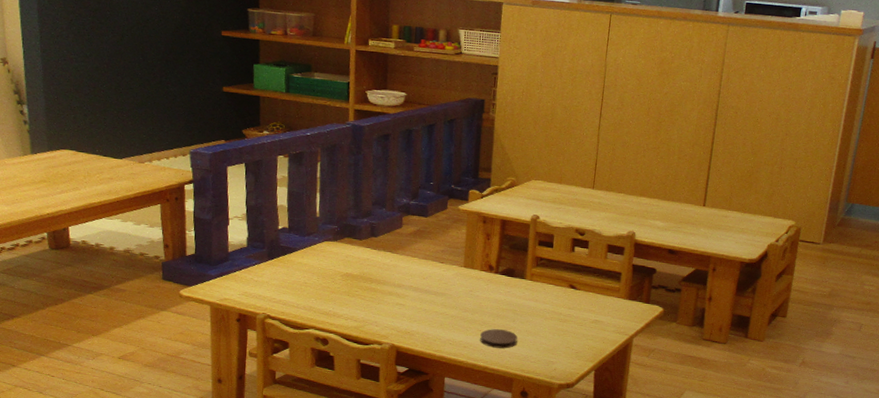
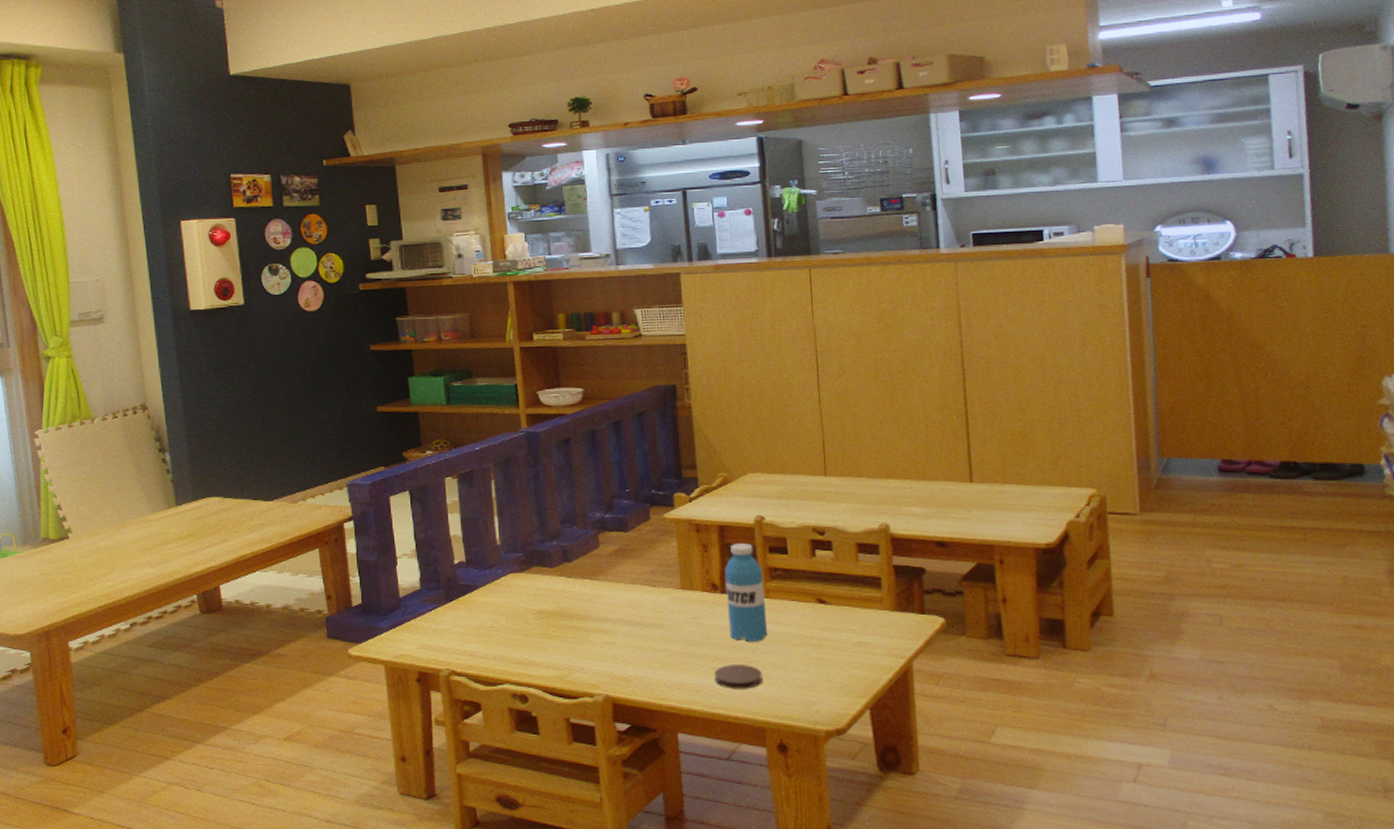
water bottle: none [497,235,531,314] -> present [725,543,768,643]

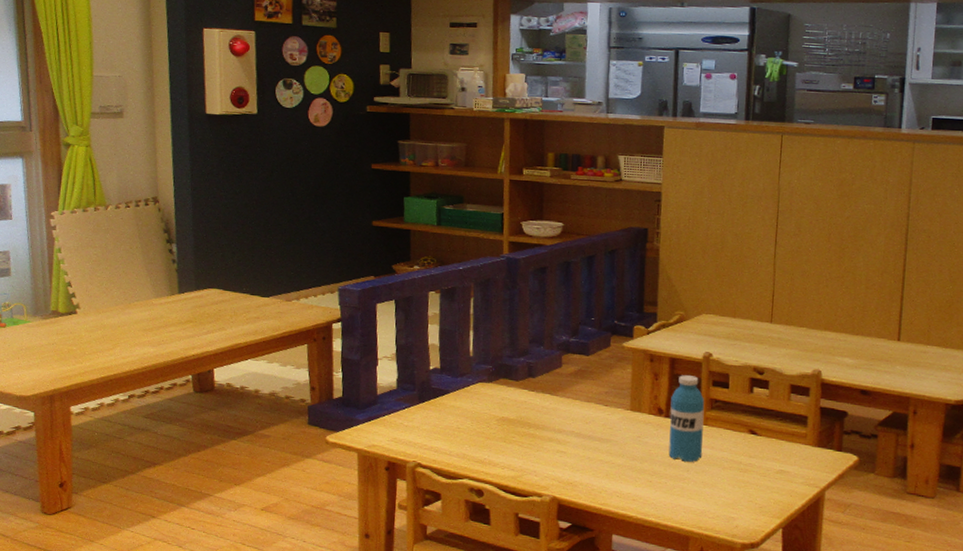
coaster: present [714,665,762,689] -> none [650,479,693,502]

